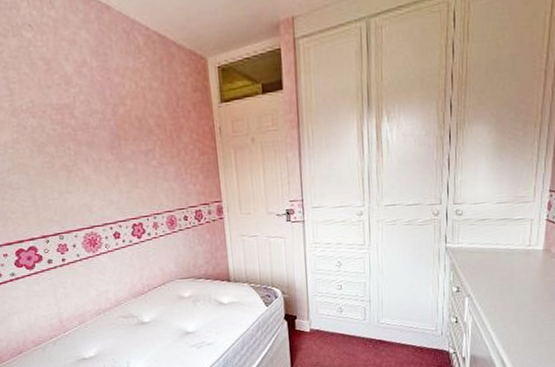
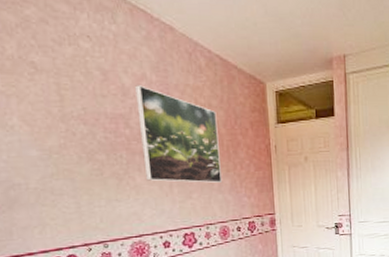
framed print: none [77,72,166,172] -> present [135,85,222,184]

